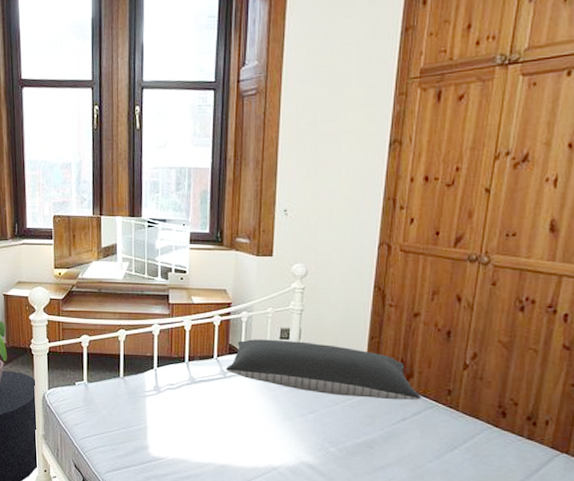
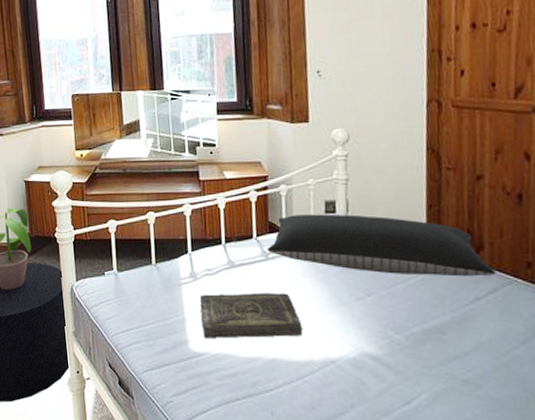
book: none [161,406,251,446] -> present [199,293,303,338]

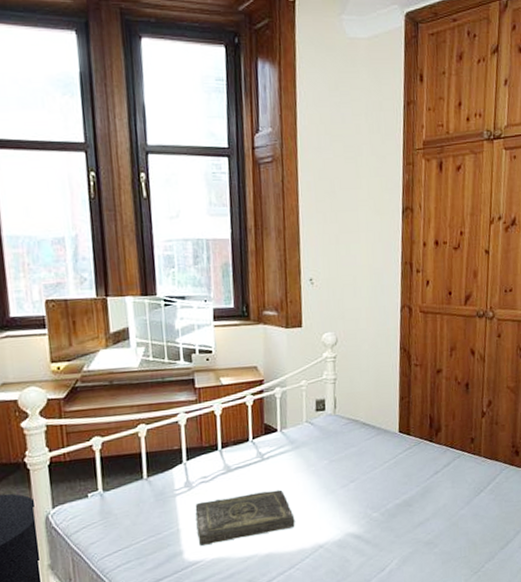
pillow: present [266,214,496,277] -> none [262,410,450,461]

